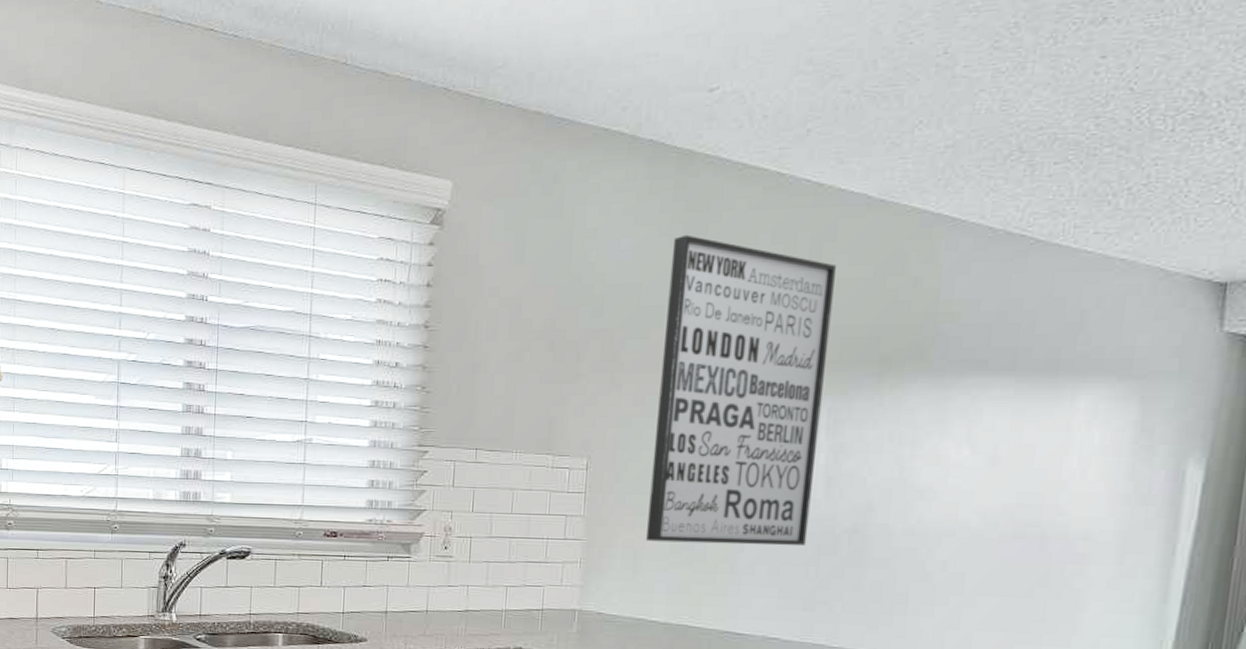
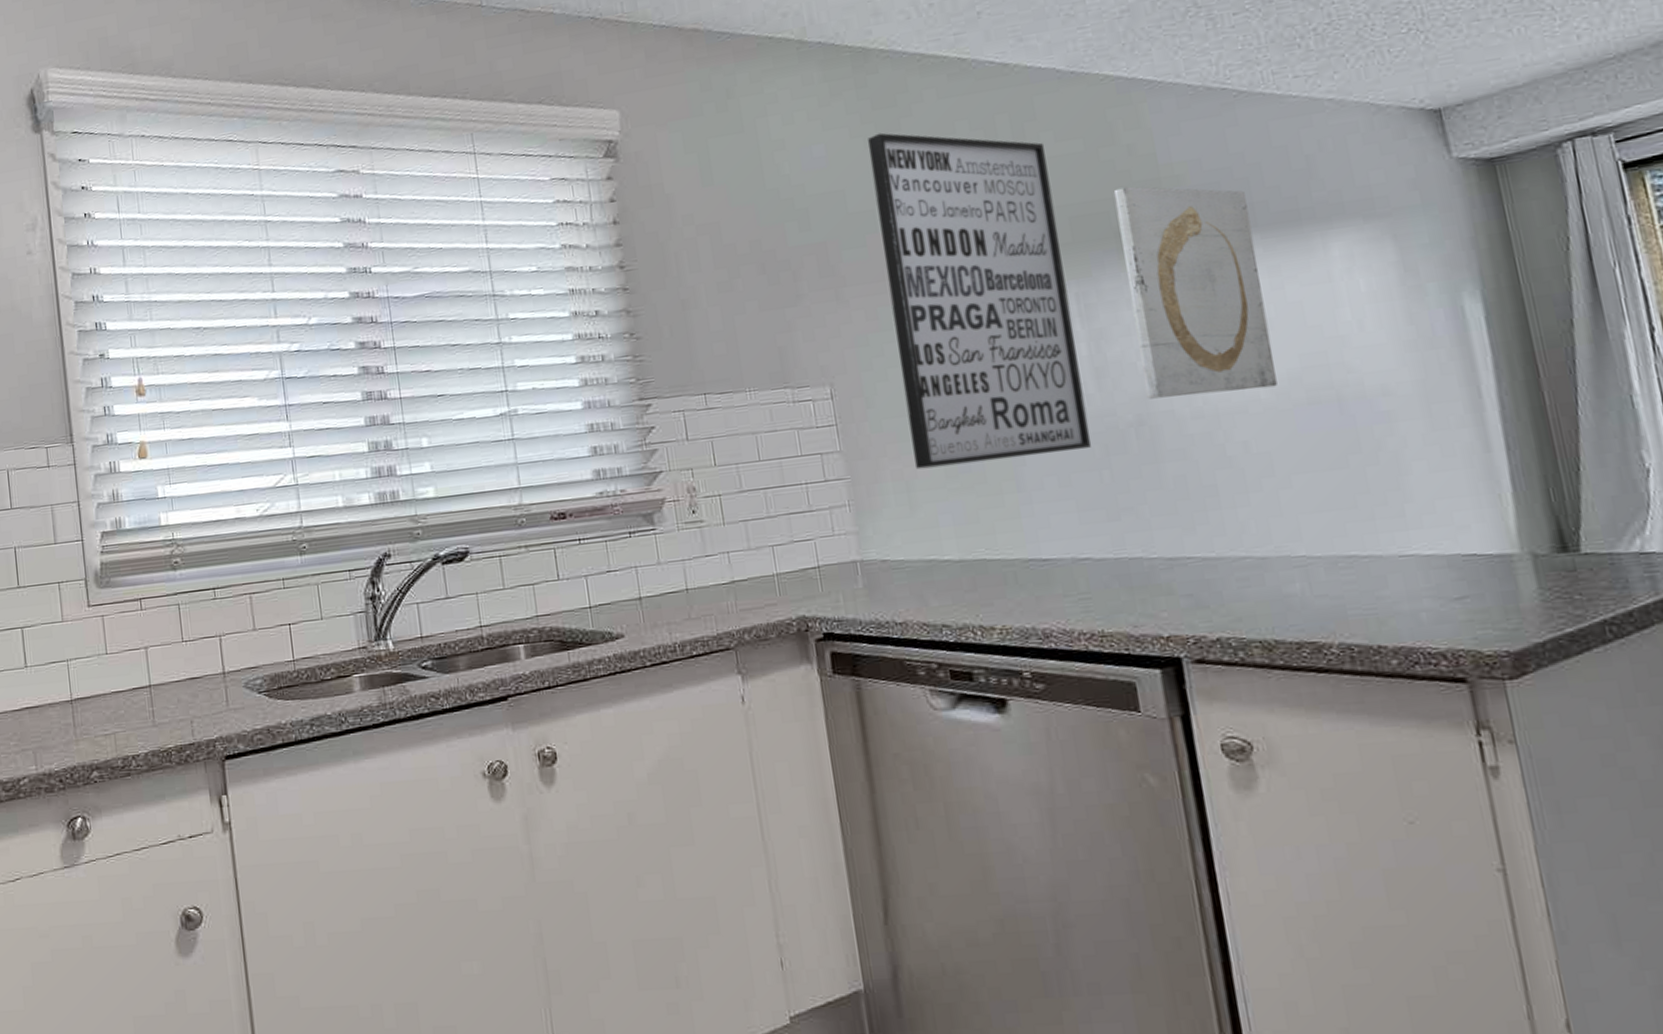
wall art: none [867,317,1013,517] -> present [1113,186,1278,399]

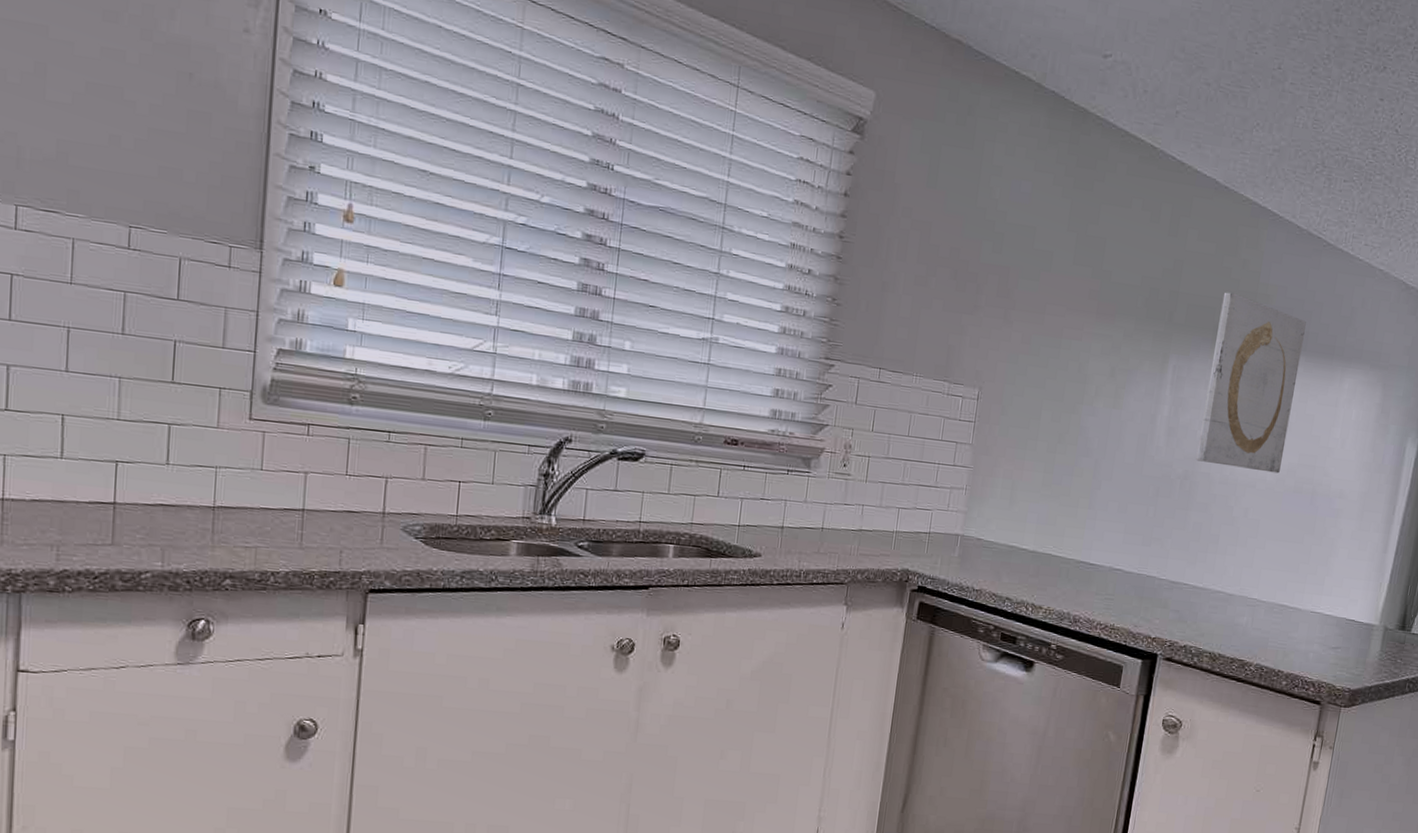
wall art: present [867,132,1092,470] -> none [1023,187,1190,487]

